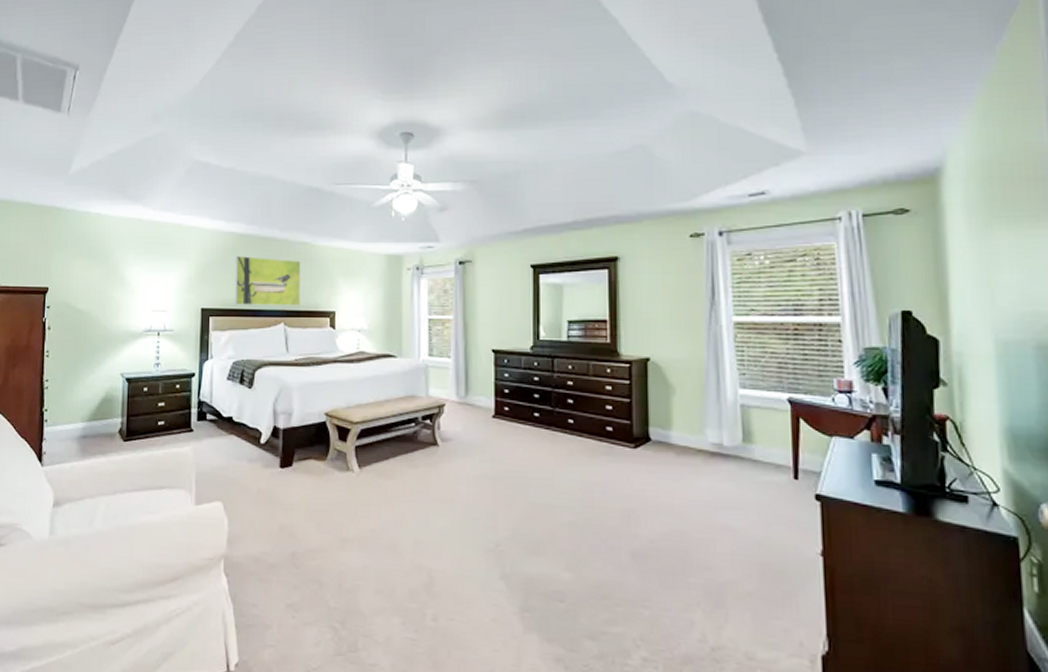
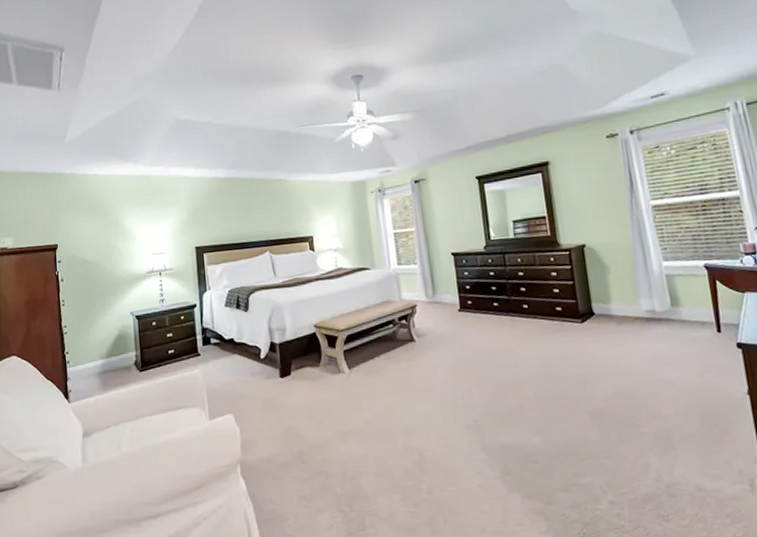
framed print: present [234,255,301,306] -> none [220,195,282,241]

